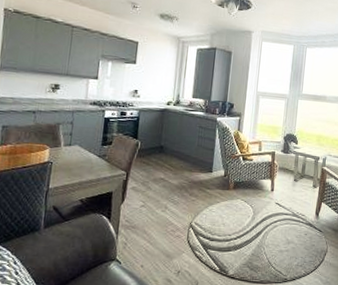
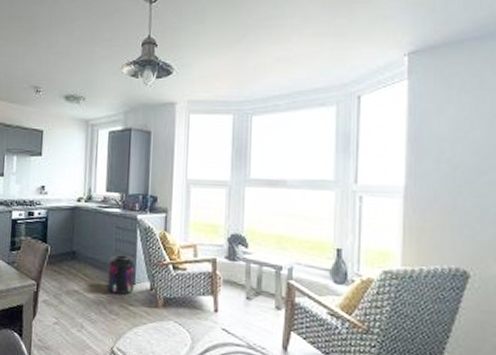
supplement container: none [190,149,213,181] -> present [108,254,135,296]

